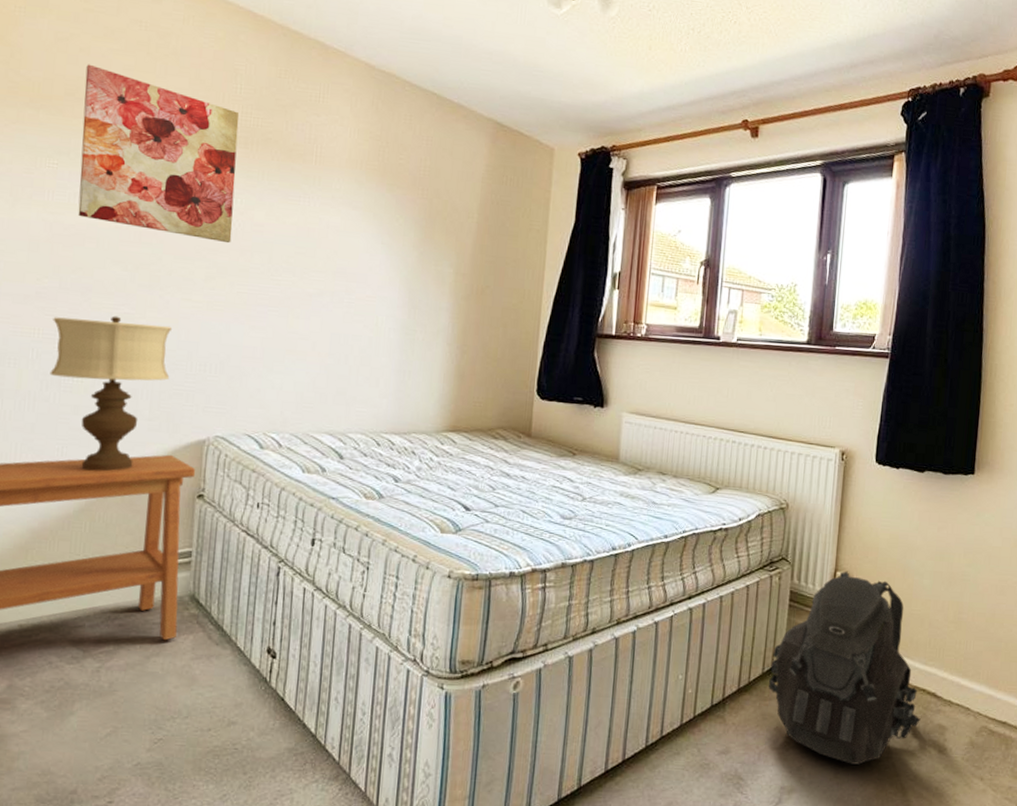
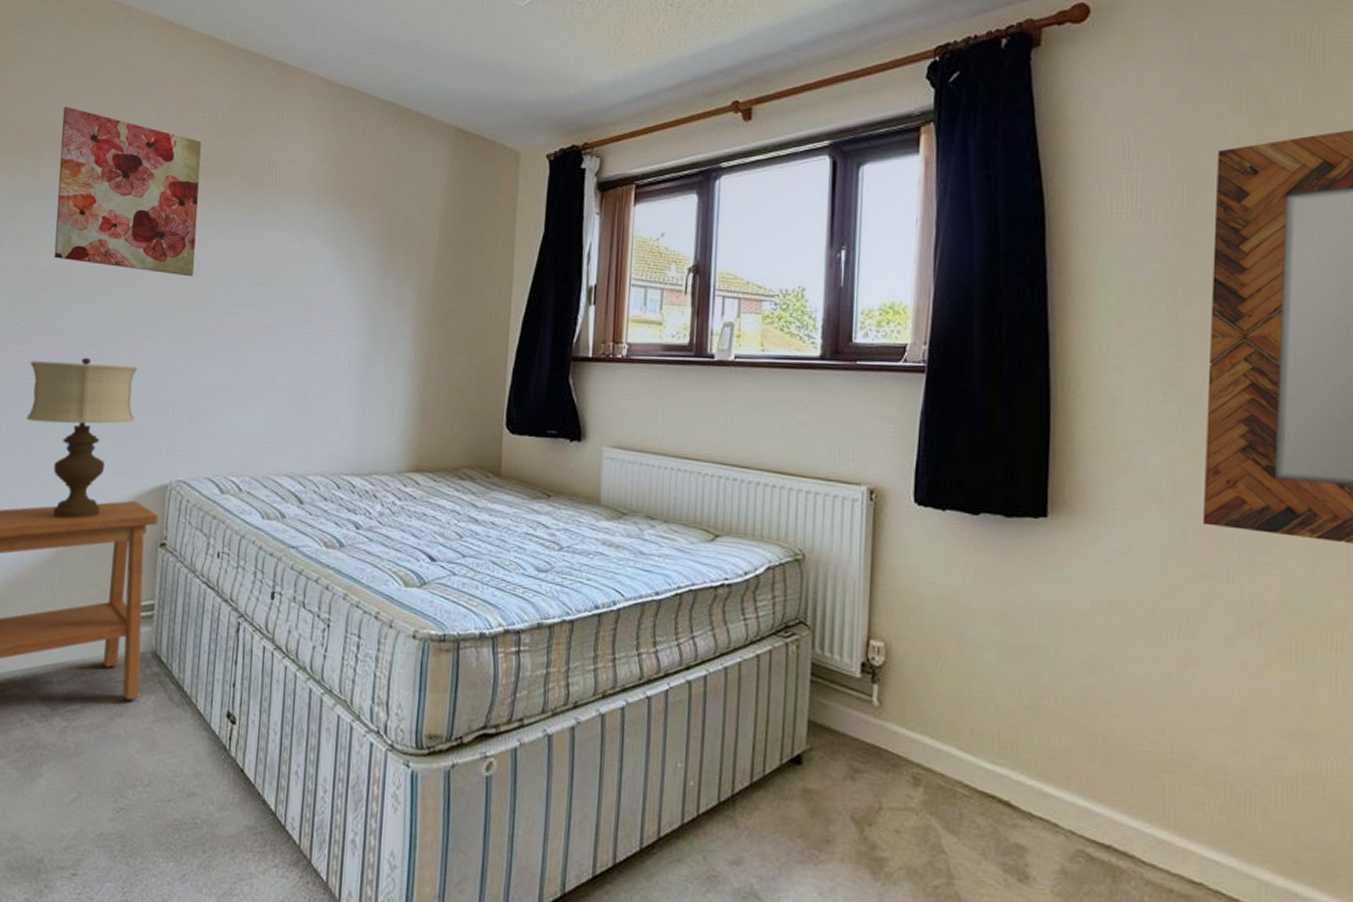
backpack: present [769,572,921,765] -> none [789,640,991,890]

